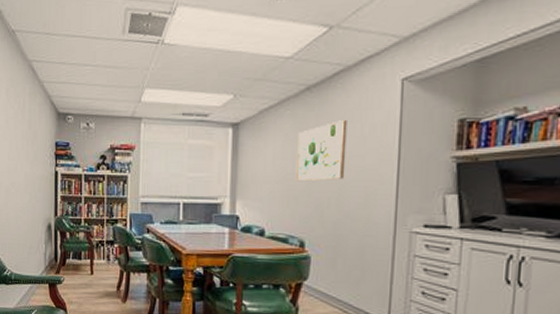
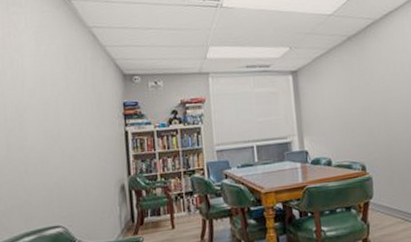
wall art: present [295,120,347,181] -> none [347,62,388,114]

